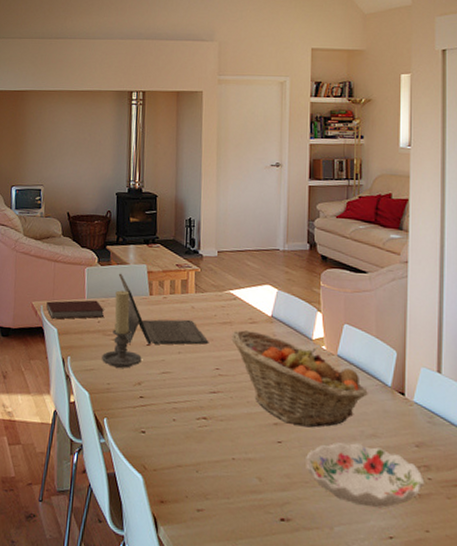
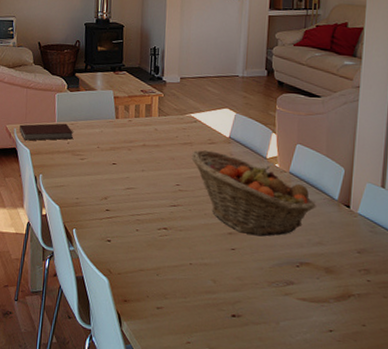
candle holder: present [102,290,142,368] -> none [71,114,108,185]
laptop computer: present [118,273,209,345] -> none [86,98,171,164]
decorative bowl: present [306,442,425,508] -> none [256,249,364,306]

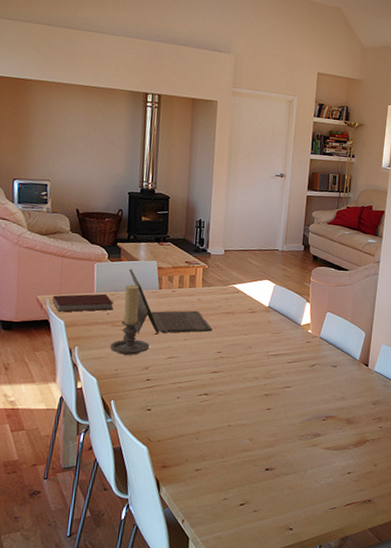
candle holder: none [71,114,108,185] -> present [110,284,150,355]
laptop computer: none [86,98,171,164] -> present [128,268,213,333]
fruit basket: present [191,150,316,236] -> none [233,318,341,395]

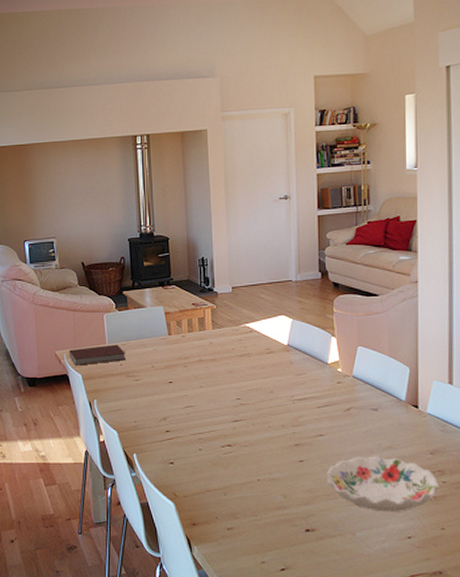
candle holder: present [110,284,150,355] -> none [127,333,165,406]
laptop computer: present [128,268,213,333] -> none [136,316,229,383]
decorative bowl: none [288,405,377,453] -> present [327,456,440,513]

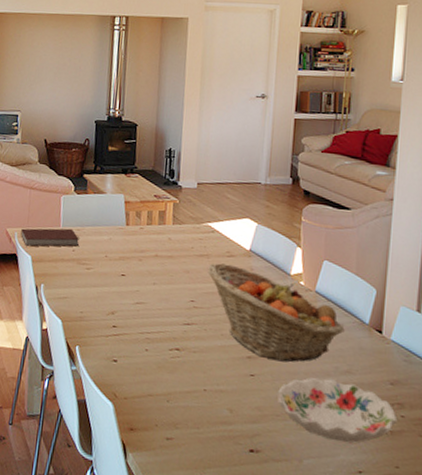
fruit basket: none [250,360,383,444] -> present [208,263,345,362]

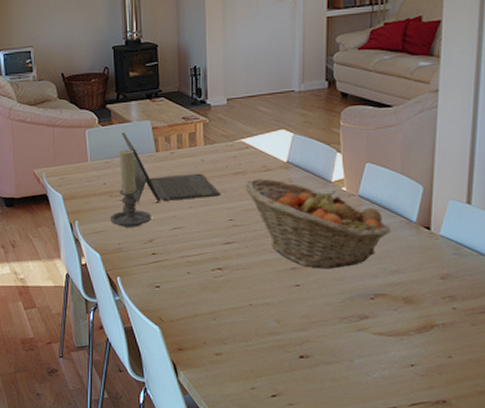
notebook: present [21,228,79,247] -> none [49,162,109,185]
candle holder: none [75,219,116,298] -> present [110,150,152,227]
laptop computer: none [94,202,185,276] -> present [121,132,221,203]
decorative bowl: present [277,378,398,443] -> none [325,280,449,340]

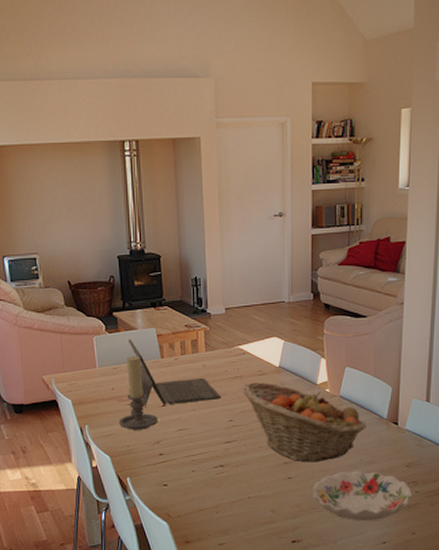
decorative bowl: none [325,280,449,340] -> present [313,471,413,521]

